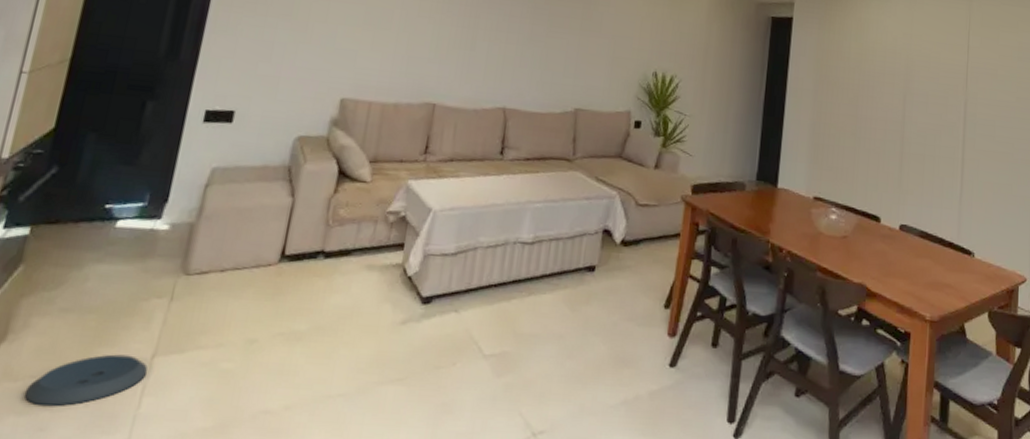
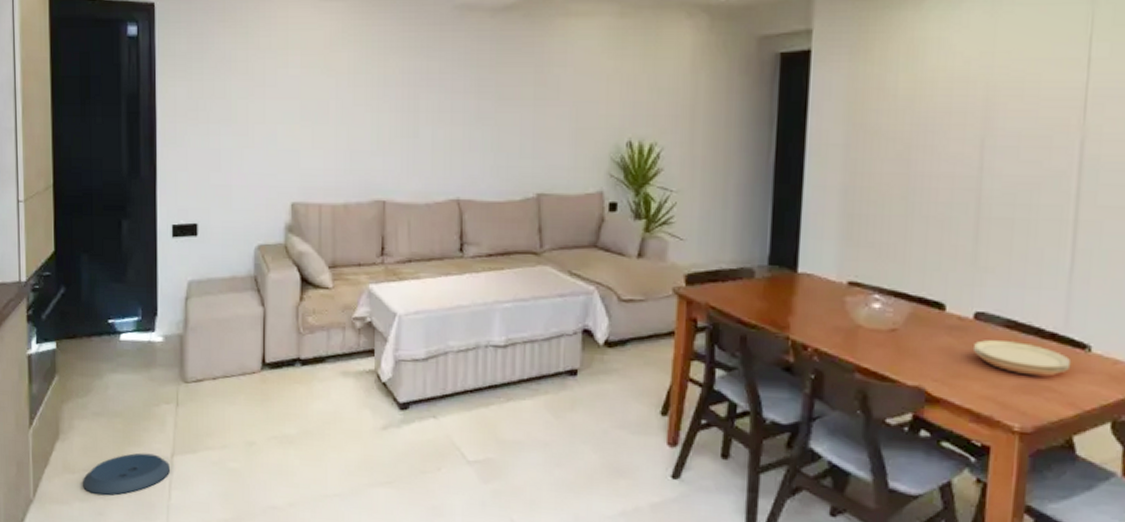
plate: none [898,246,962,276] -> present [972,340,1072,377]

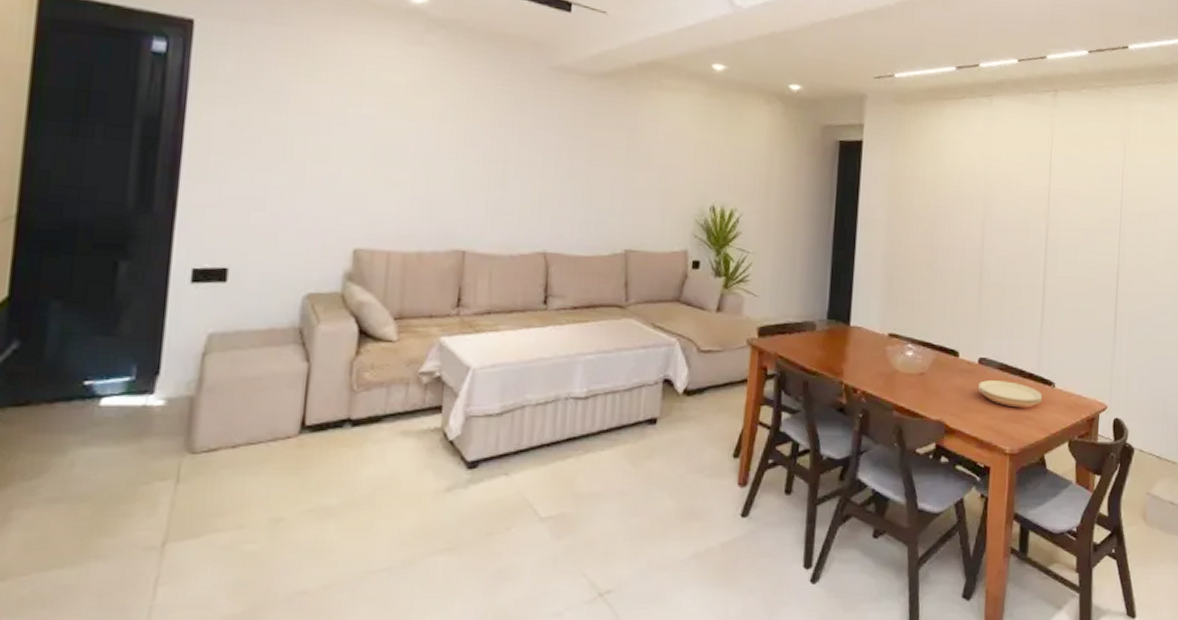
robot vacuum: present [83,452,170,496] -> none [17,544,159,605]

